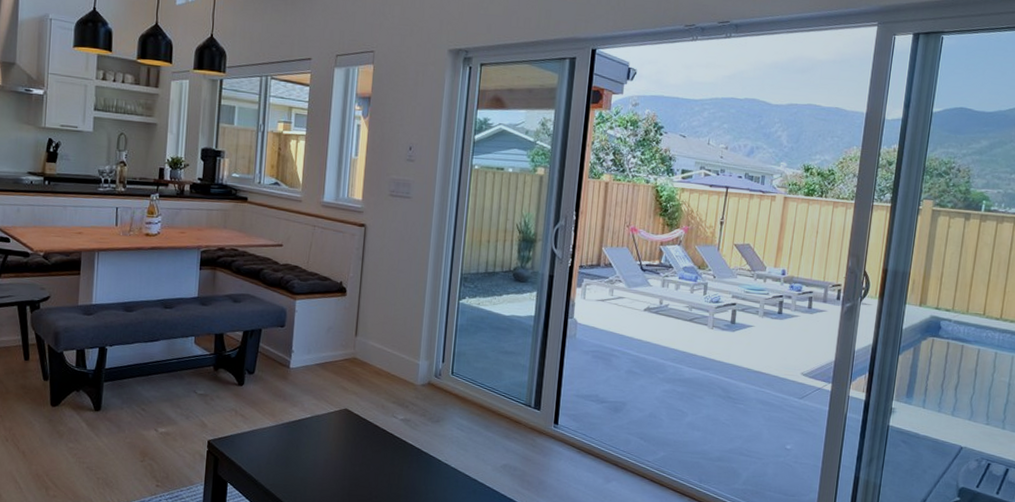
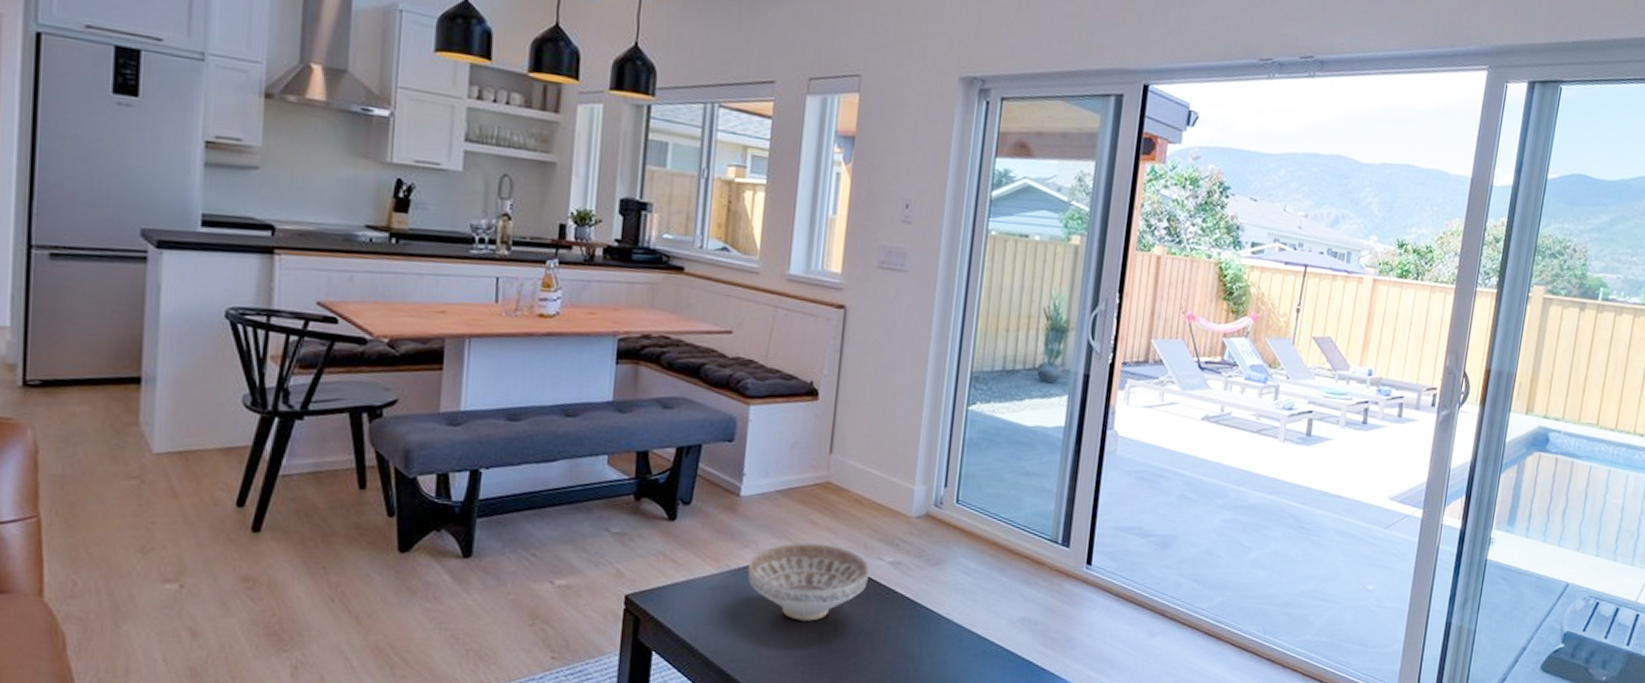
decorative bowl: none [296,403,386,463] -> present [747,542,869,621]

